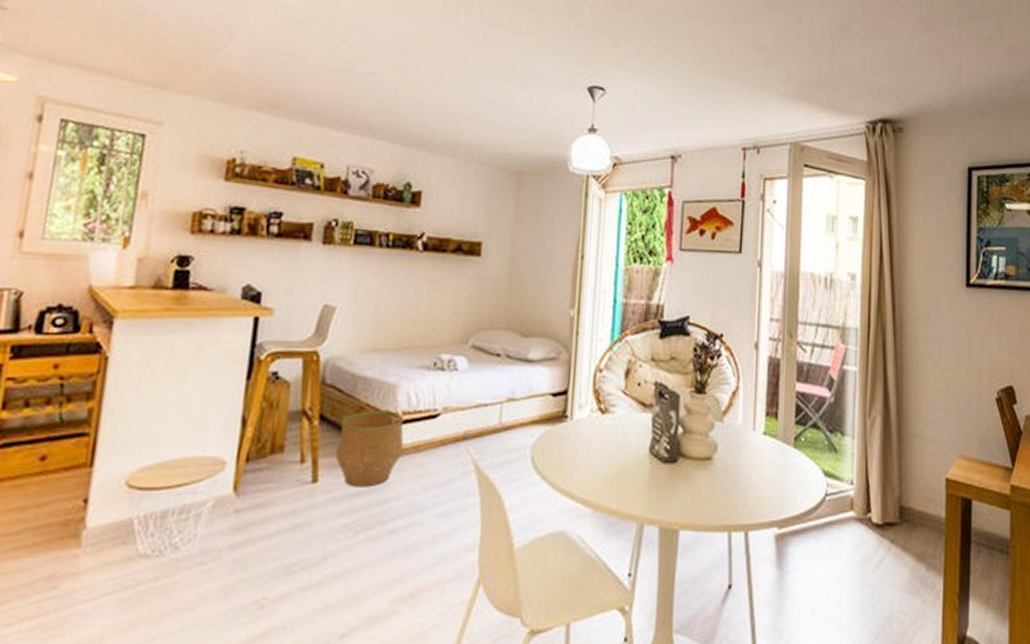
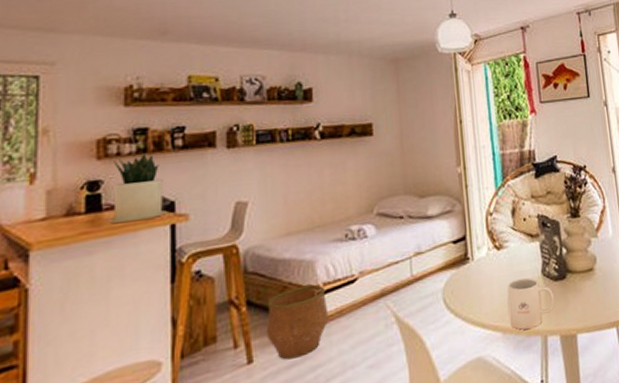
planter: none [192,235,253,308] -> present [107,154,166,224]
mug: none [602,452,660,513] -> present [507,278,555,330]

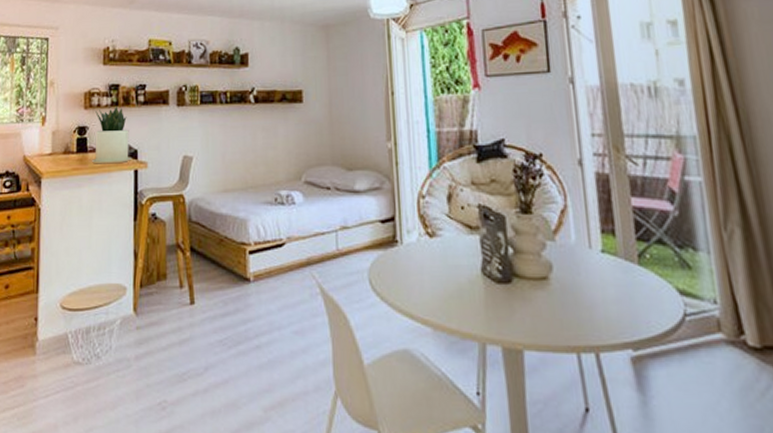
basket: present [266,285,329,360] -> none [205,243,259,308]
mug: present [507,278,555,330] -> none [439,274,497,332]

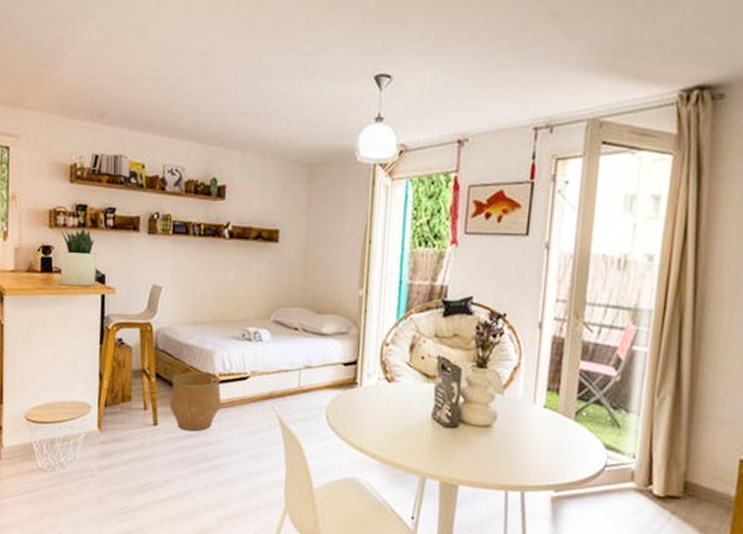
books: none [120,34,158,57] -> present [89,152,130,178]
basket: none [205,243,259,308] -> present [169,372,222,432]

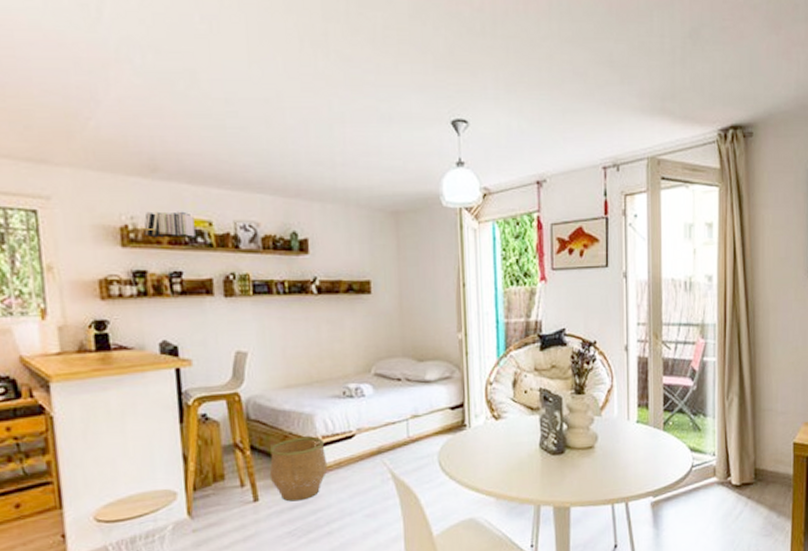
planter: present [56,228,99,287] -> none [115,297,171,364]

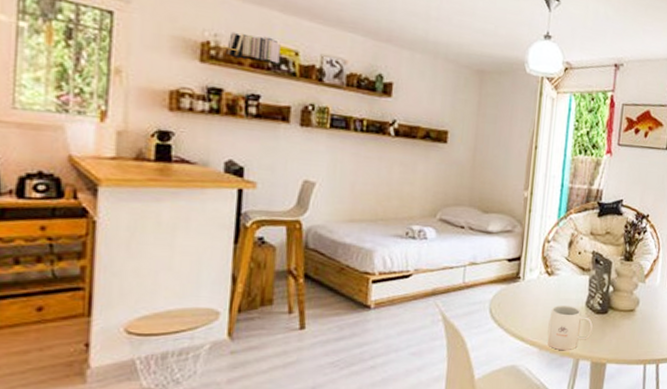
basket: present [269,437,328,502] -> none [320,272,381,333]
mug: none [502,449,551,498] -> present [547,306,594,351]

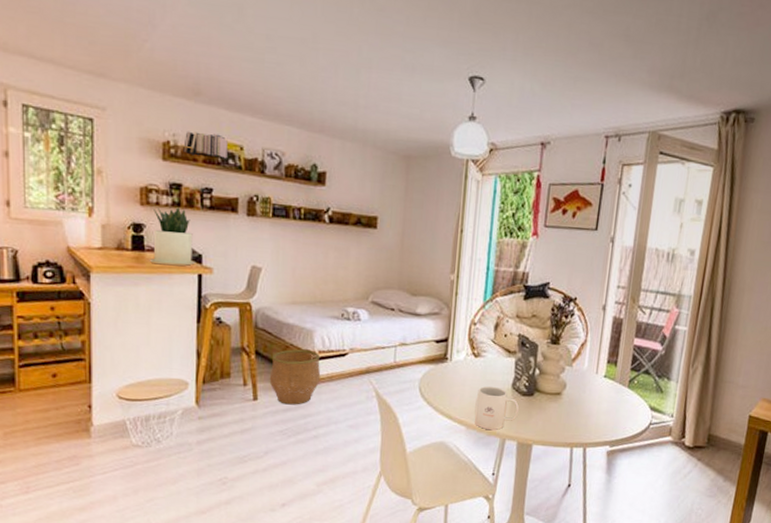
planter: none [176,113,235,181] -> present [149,207,195,267]
basket: none [320,272,381,333] -> present [269,349,321,405]

